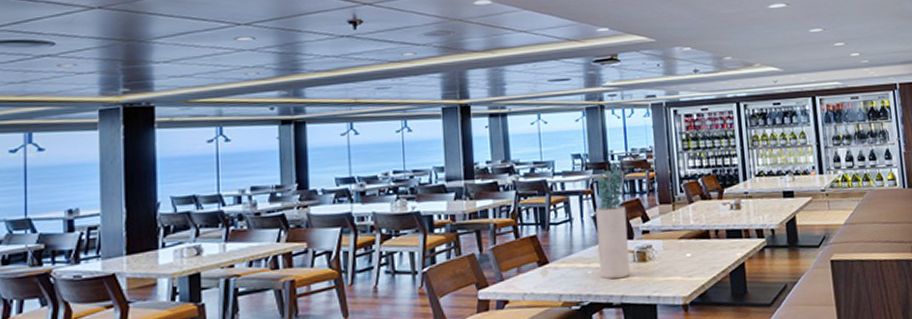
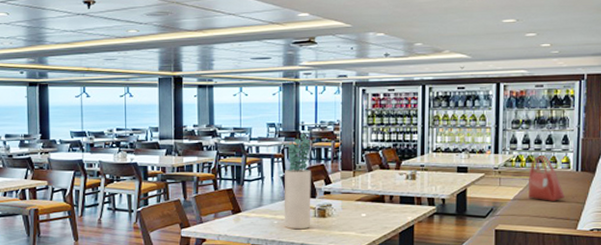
handbag: none [856,173,897,224] -> present [528,156,566,201]

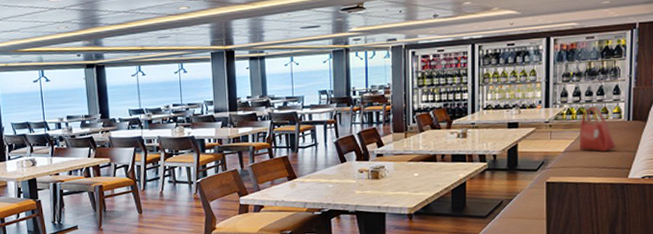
vase: present [285,130,311,230] -> none [338,95,365,192]

